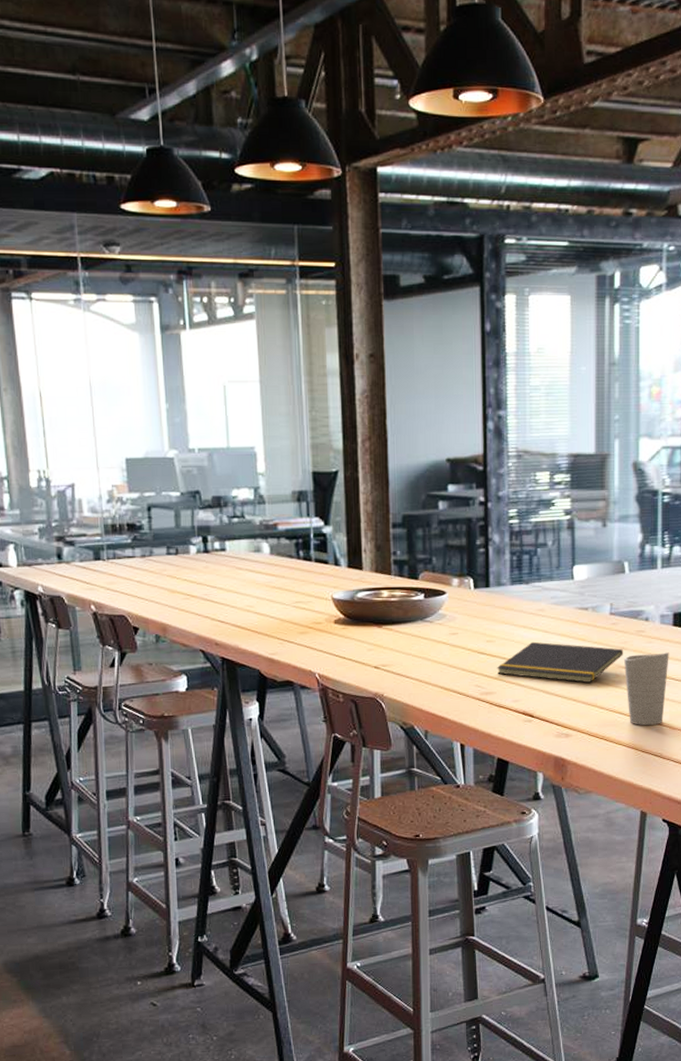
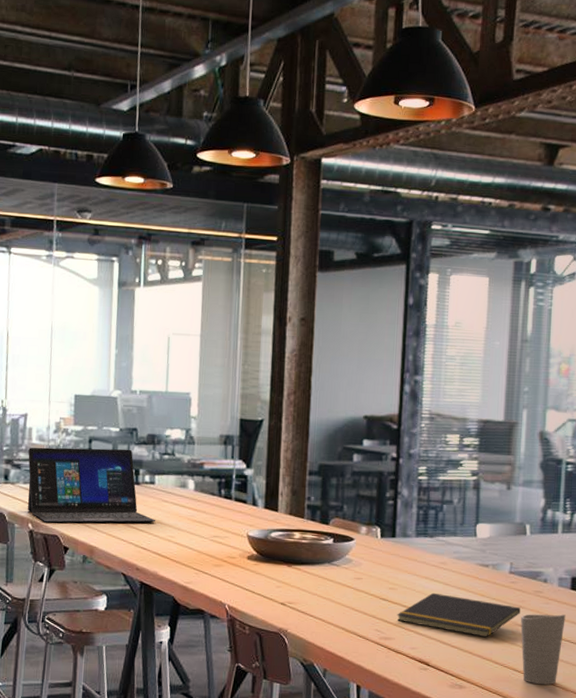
laptop: none [81,514,232,602] -> present [27,447,156,523]

